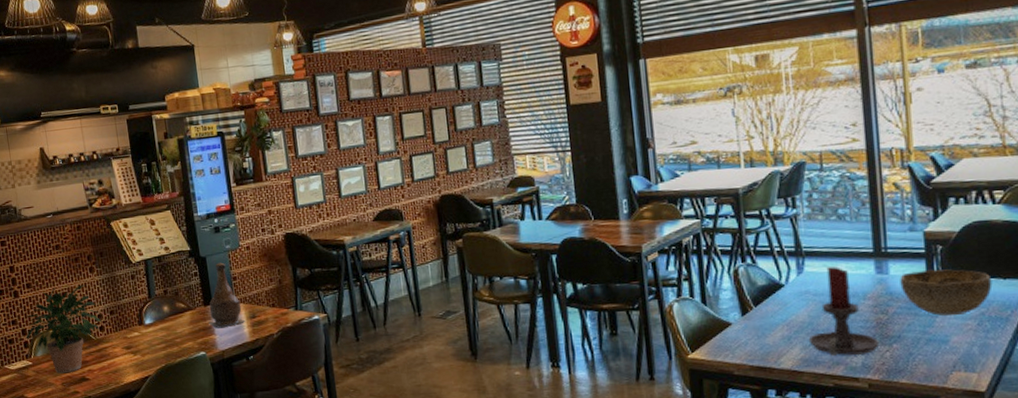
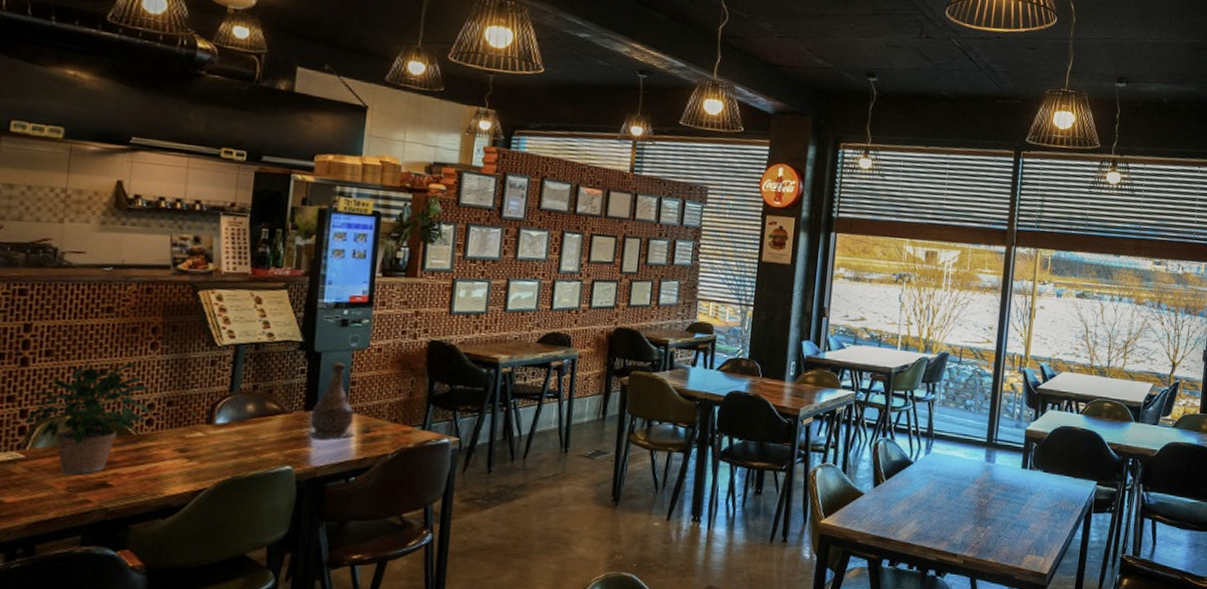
candle holder: present [808,266,880,356] -> none [923,451,978,533]
decorative bowl: present [900,269,993,316] -> none [1001,462,1067,505]

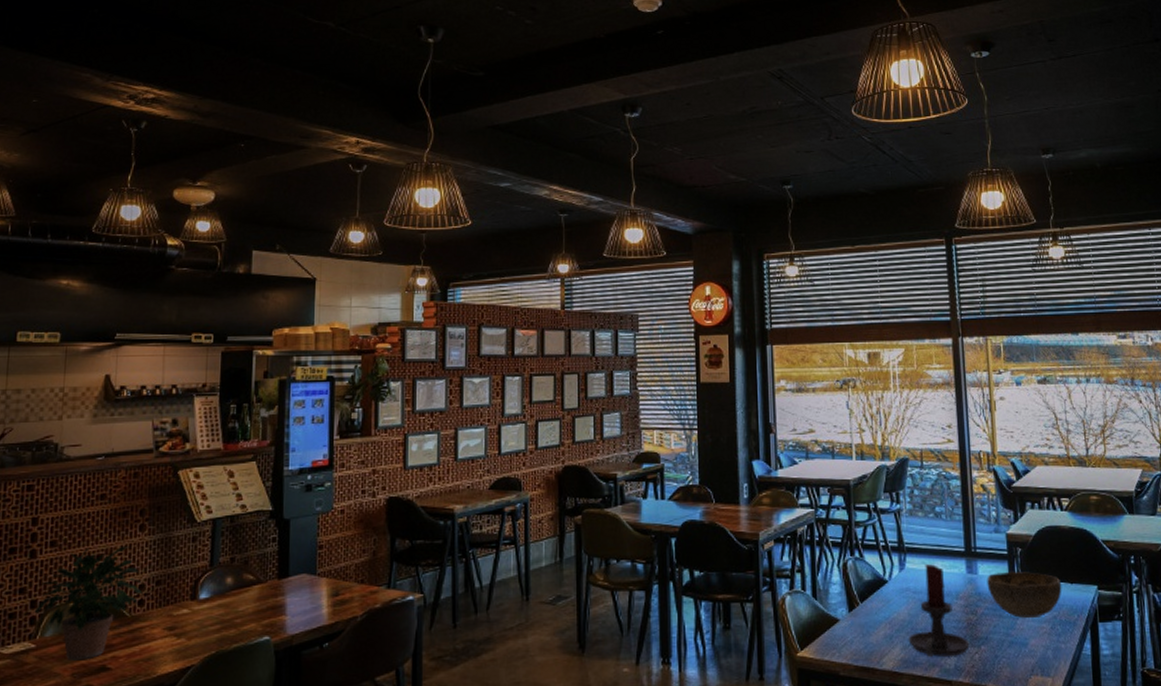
bottle: present [305,361,356,440] -> none [280,527,326,607]
candle holder: none [923,451,978,533] -> present [908,564,970,657]
decorative bowl: none [1001,462,1067,505] -> present [987,571,1062,618]

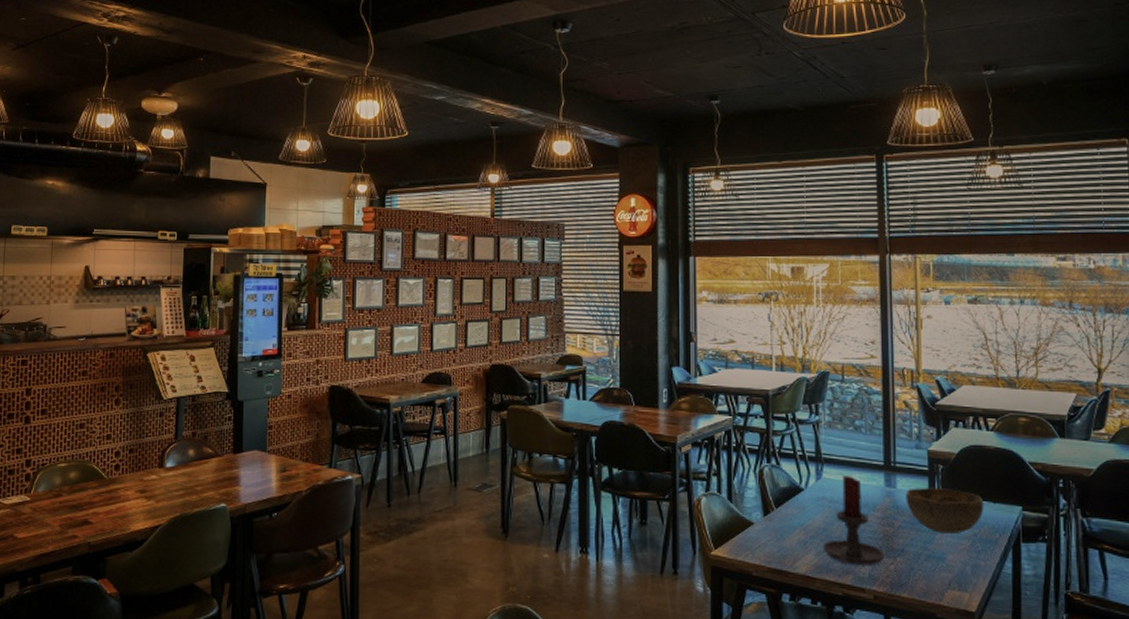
potted plant: present [32,545,143,661] -> none [27,416,119,514]

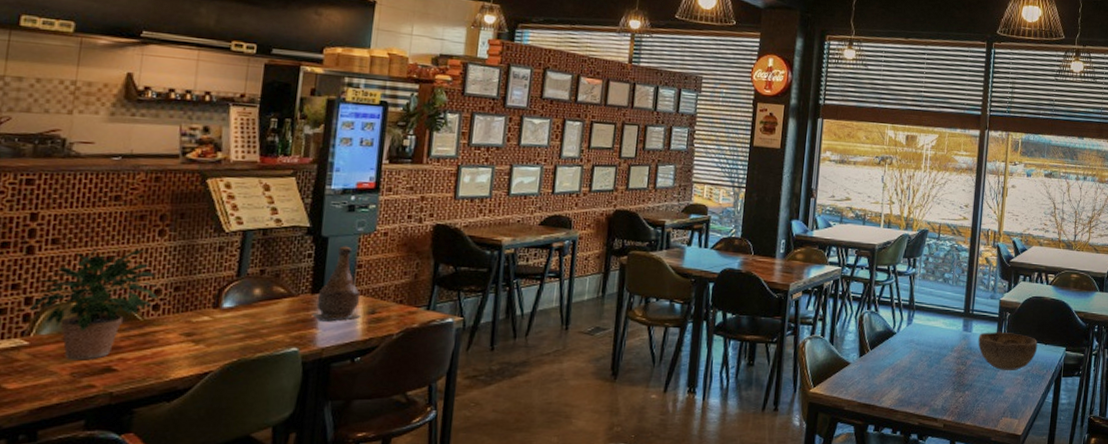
potted plant: none [27,416,119,514] -> present [26,248,160,360]
bottle: none [235,409,275,480] -> present [312,246,362,322]
candle holder: present [822,476,885,565] -> none [906,321,957,398]

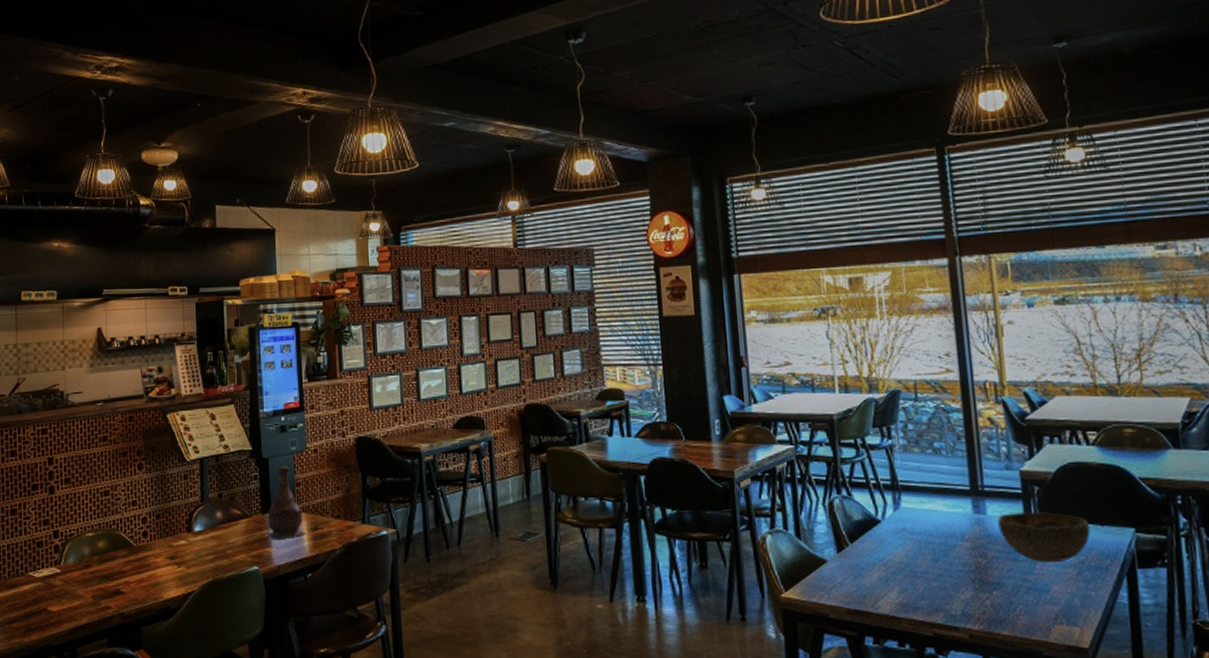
potted plant: present [26,248,160,360] -> none [56,482,146,585]

